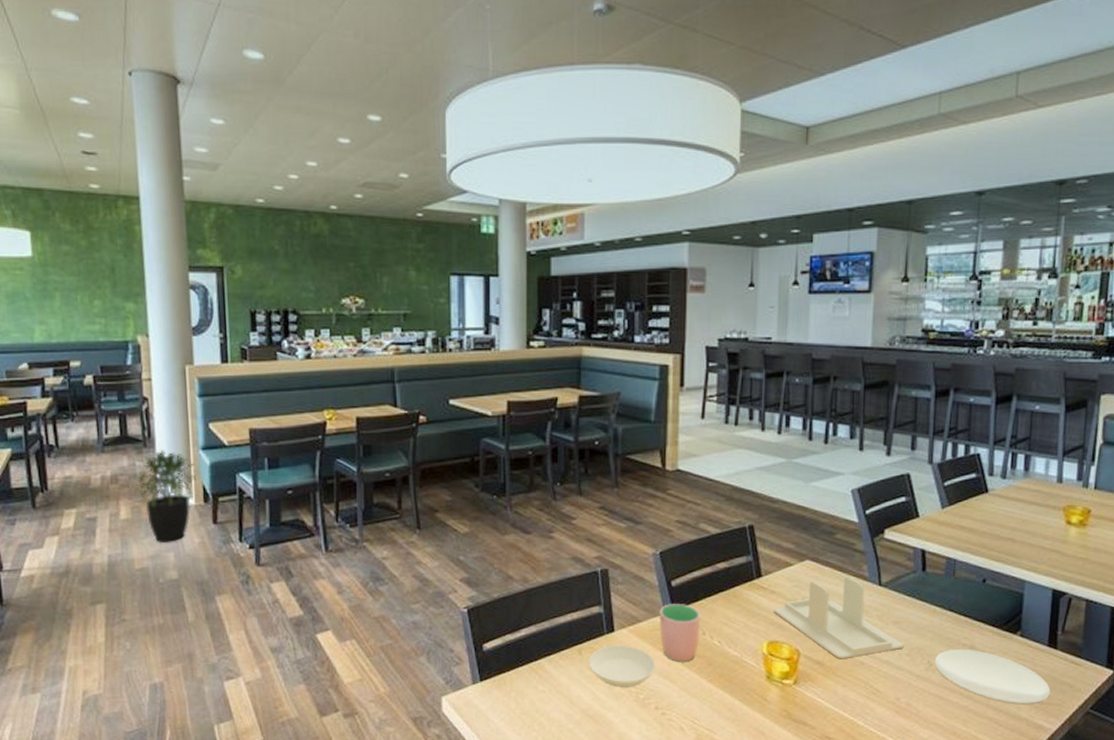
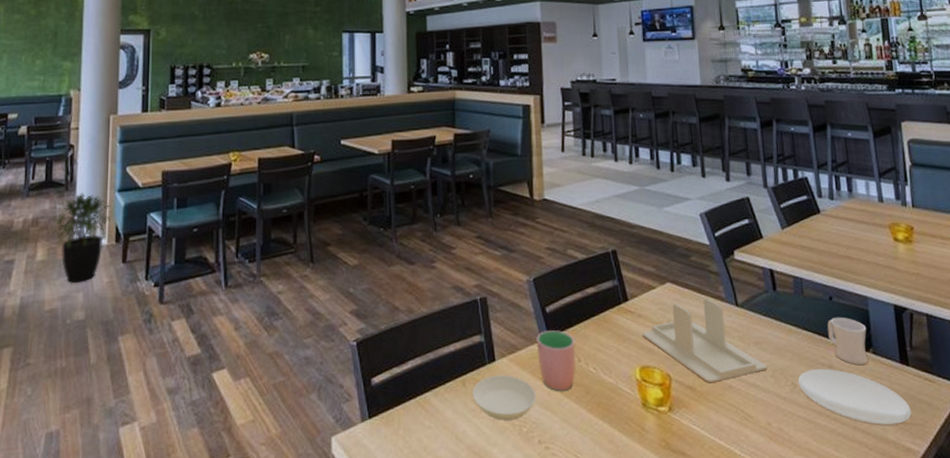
mug: none [975,599,1019,647] -> present [827,317,869,366]

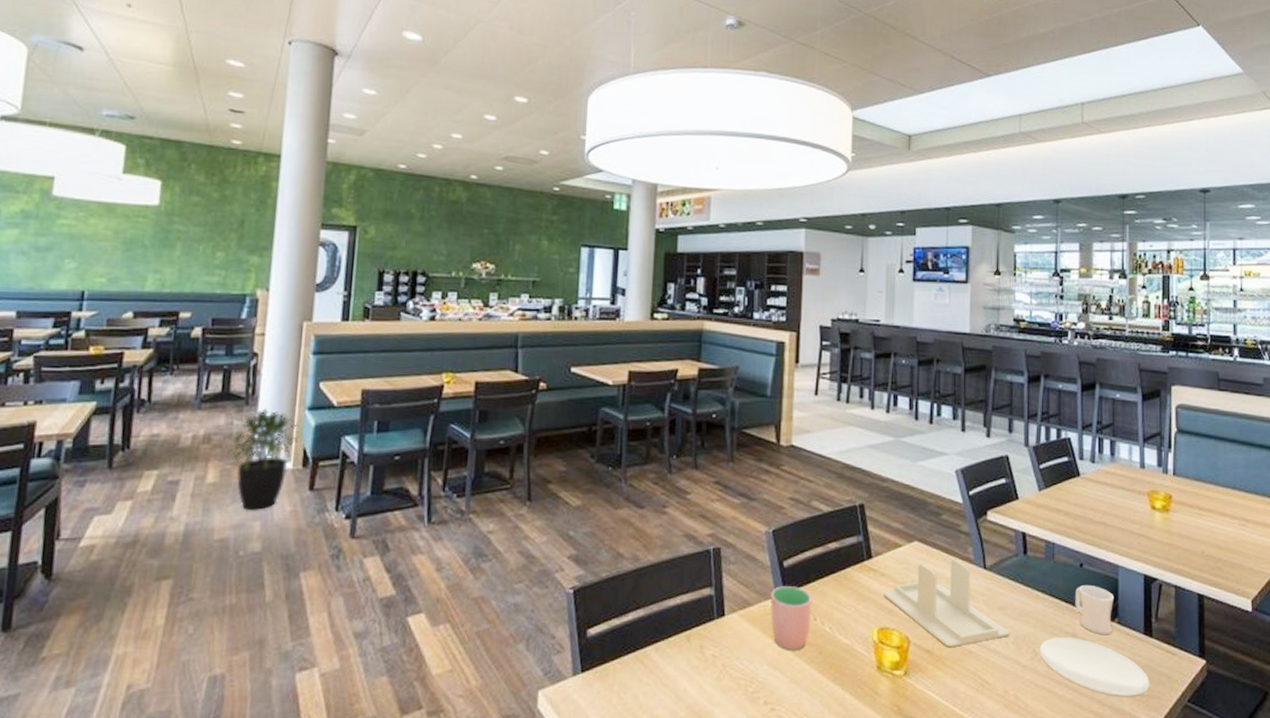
saucer: present [473,374,537,420] -> none [697,631,766,679]

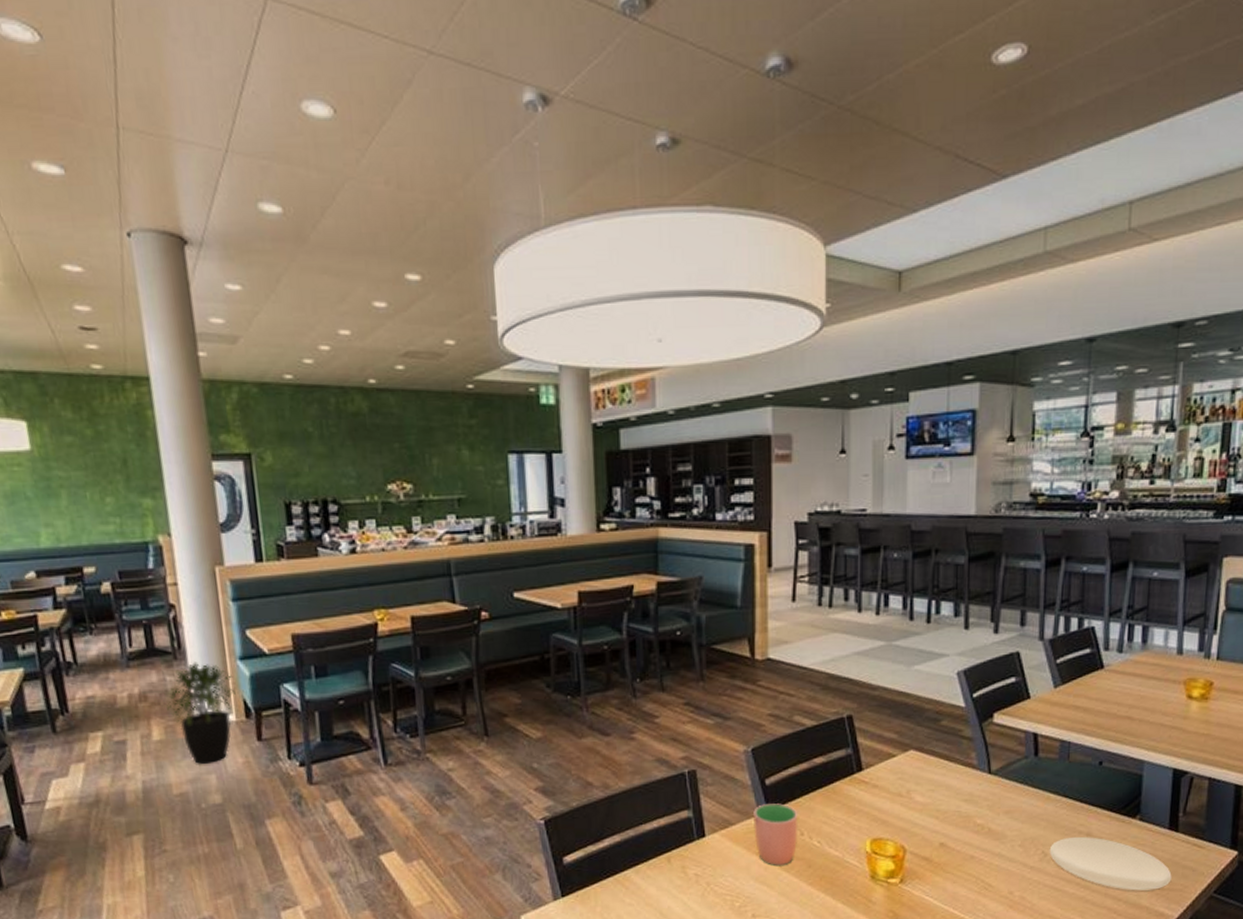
napkin holder: present [884,559,1010,648] -> none [877,765,1017,854]
mug: present [1075,584,1115,635] -> none [1091,782,1137,833]

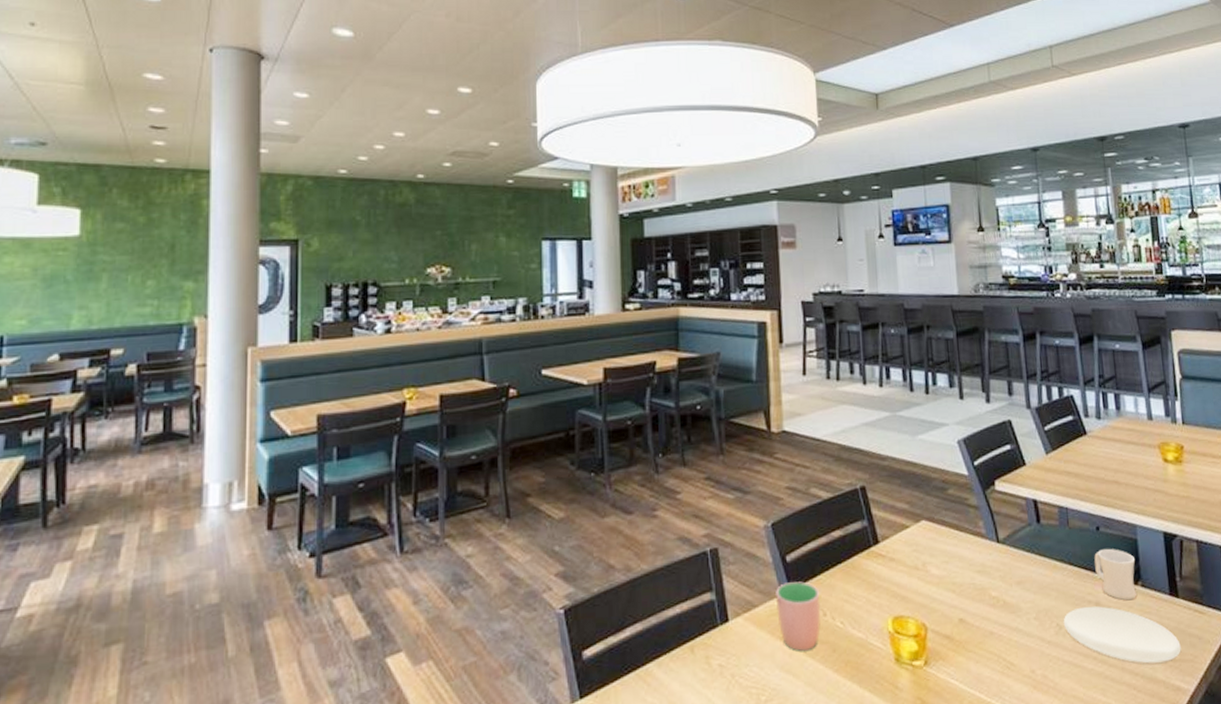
potted plant: present [167,662,236,764] -> none [175,445,251,558]
mug: none [1091,782,1137,833] -> present [1094,548,1138,601]

